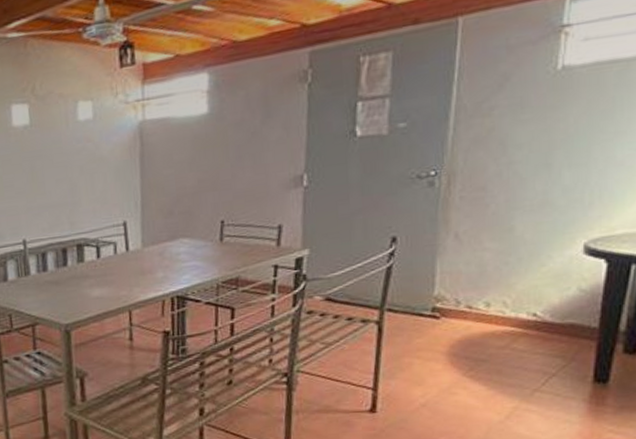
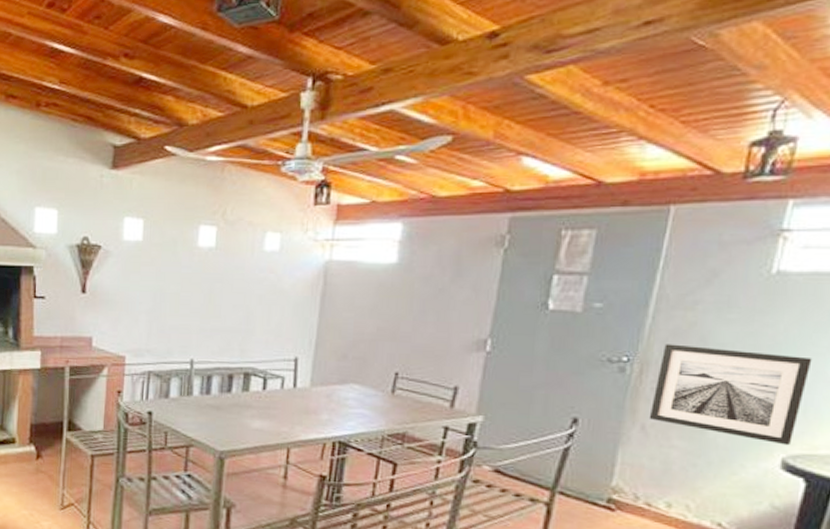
wall art: none [460,145,602,232] -> present [648,344,813,446]

